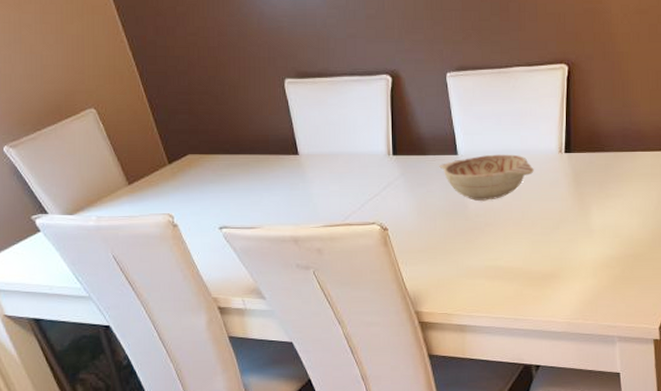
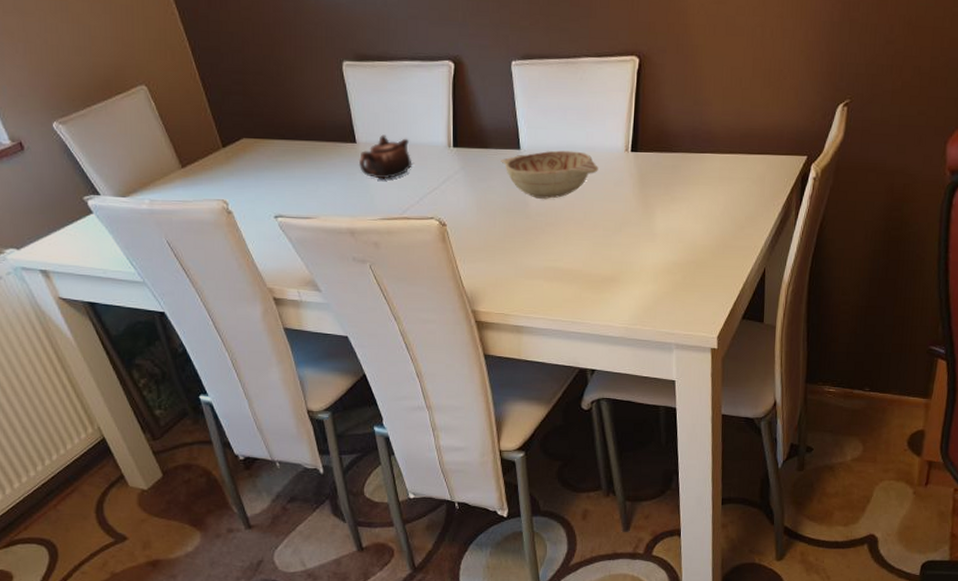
teapot: none [301,146,353,188] -> present [358,134,412,179]

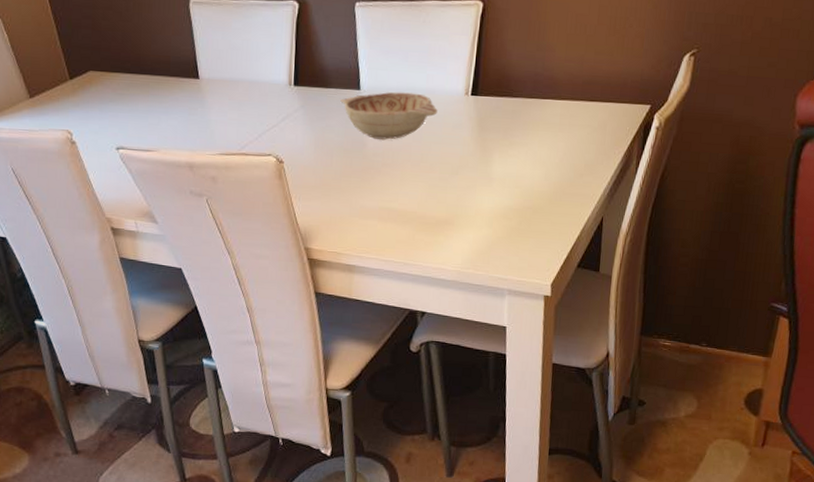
teapot: present [358,134,412,179] -> none [200,71,253,115]

